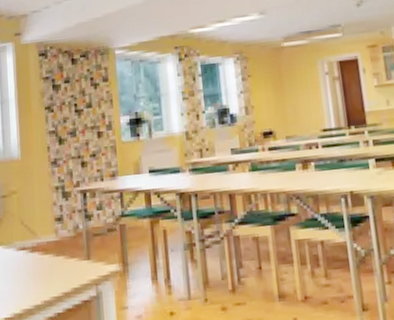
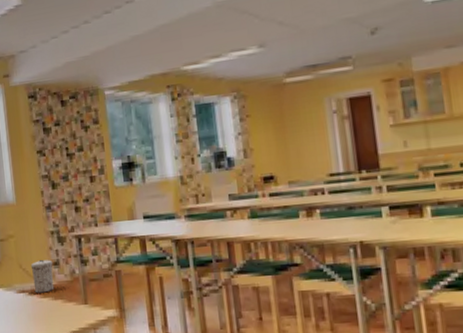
trash can: none [33,215,57,250] -> present [30,260,55,294]

